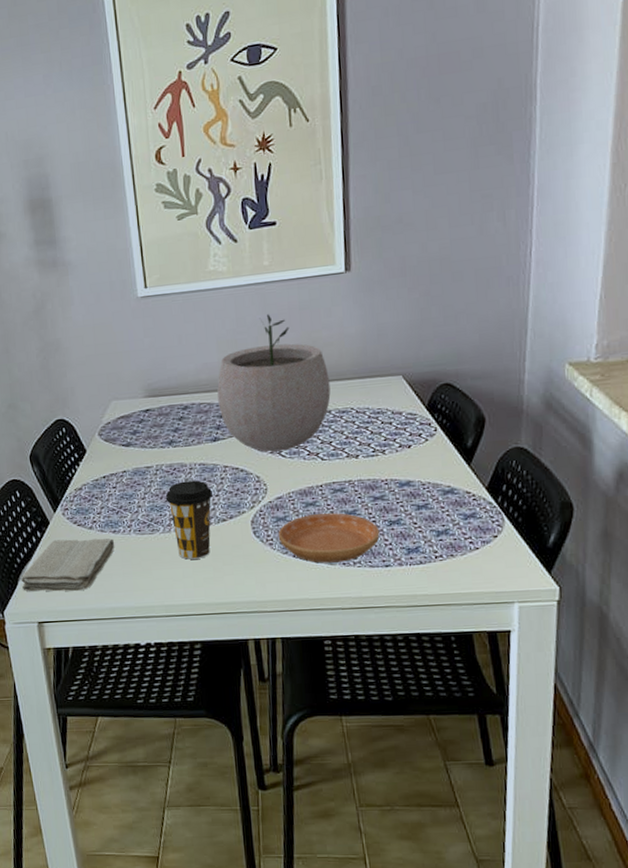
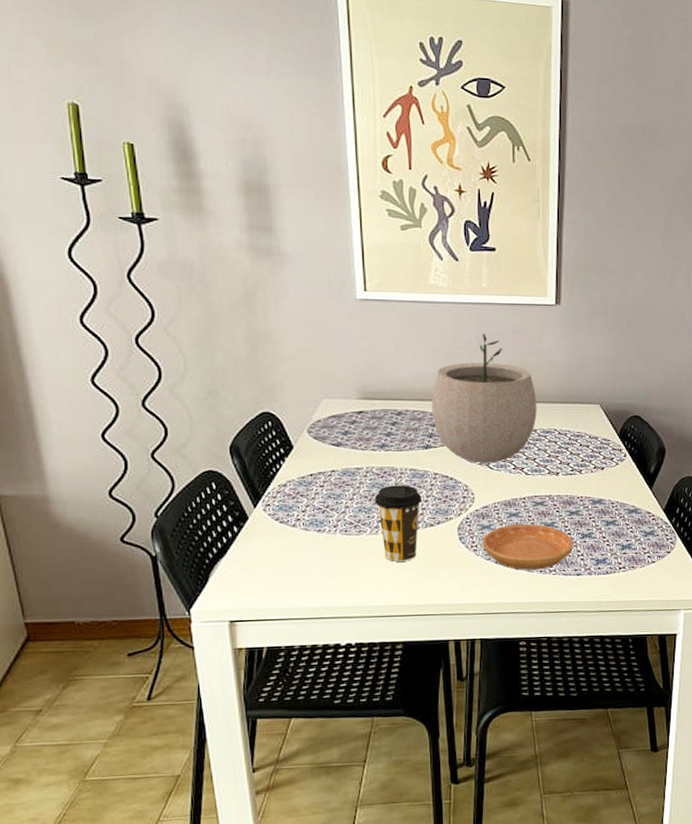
washcloth: present [21,538,115,592] -> none [212,536,319,590]

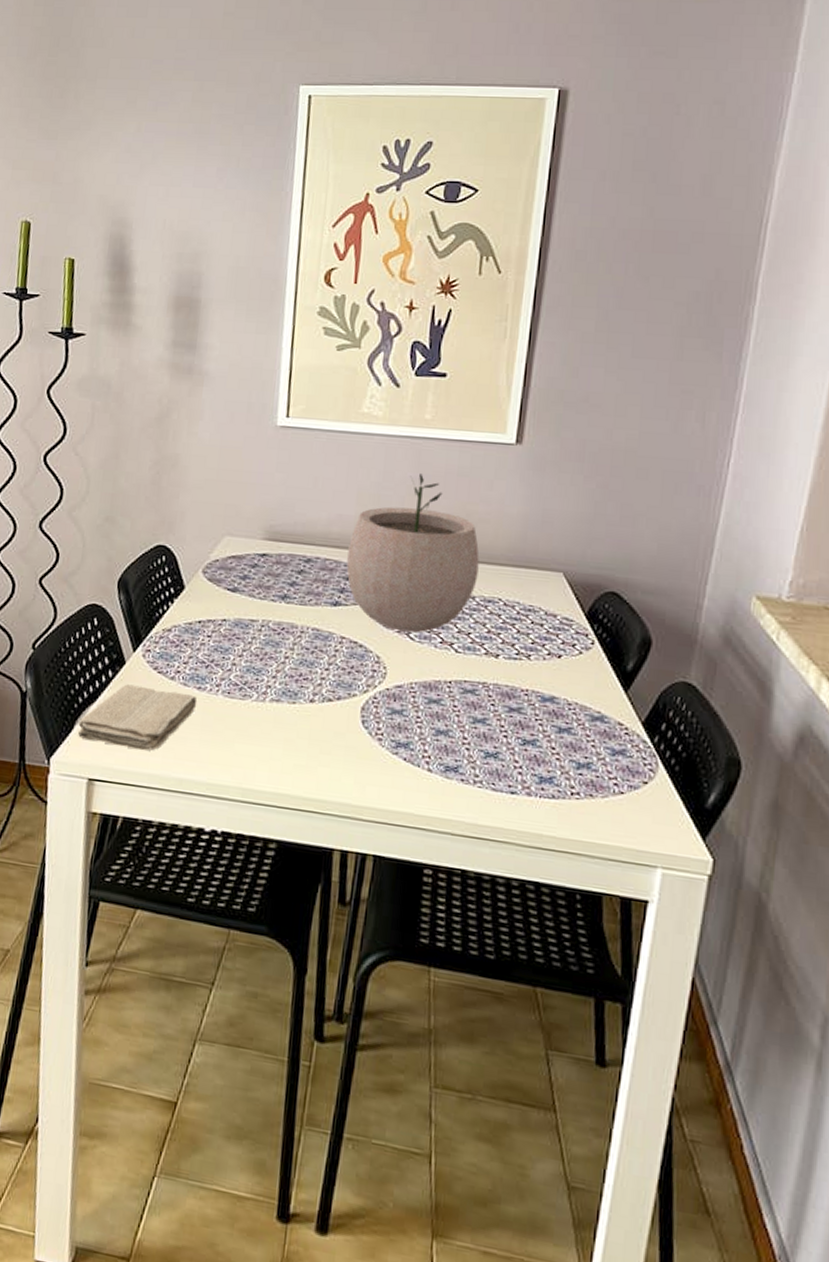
washcloth: none [212,536,319,590] -> present [78,684,198,751]
coffee cup: present [374,485,421,562] -> none [266,644,322,741]
saucer: present [482,523,574,570] -> none [390,713,510,778]

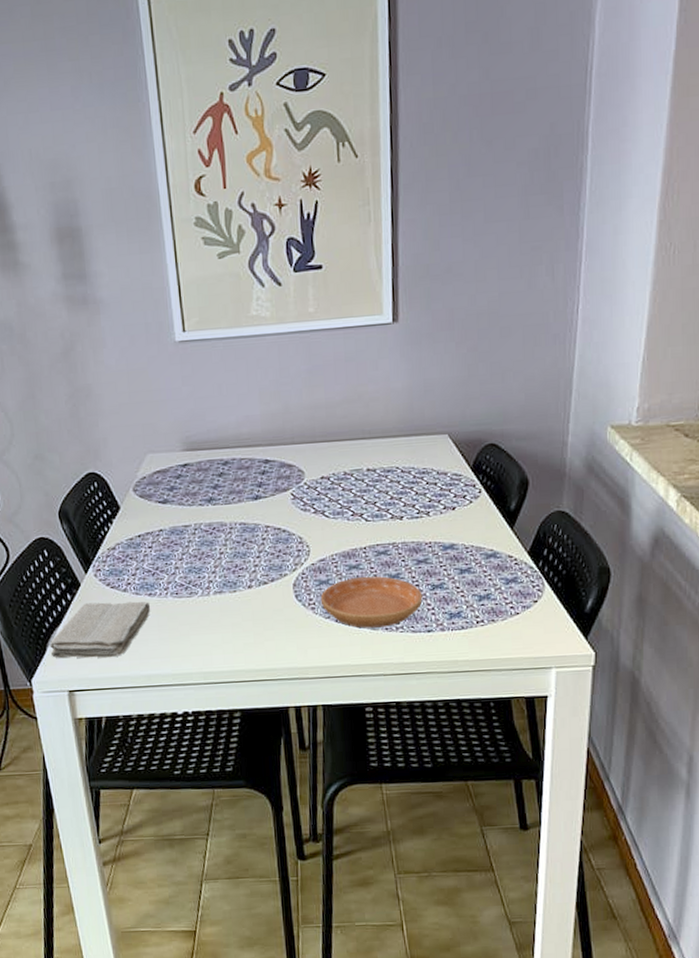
plant pot: present [346,473,479,633] -> none [259,365,376,512]
saucer: none [390,713,510,778] -> present [320,576,423,628]

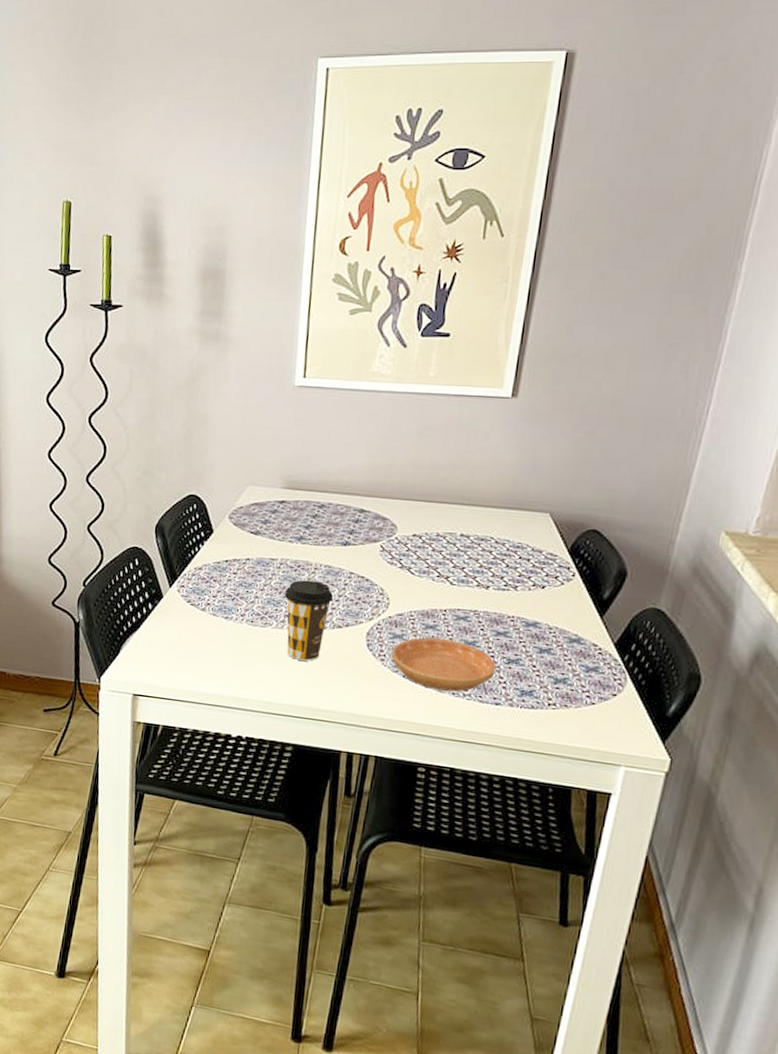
washcloth: present [49,601,151,658] -> none [123,615,225,671]
coffee cup: none [204,540,253,624] -> present [284,580,333,661]

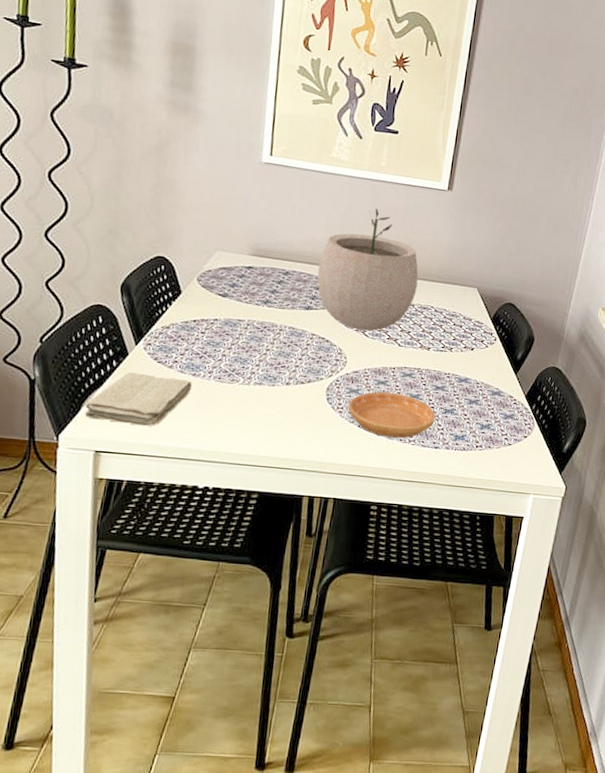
washcloth: none [123,615,225,671] -> present [85,372,193,427]
coffee cup: present [284,580,333,661] -> none [251,340,297,415]
plant pot: none [355,426,475,568] -> present [317,208,418,331]

